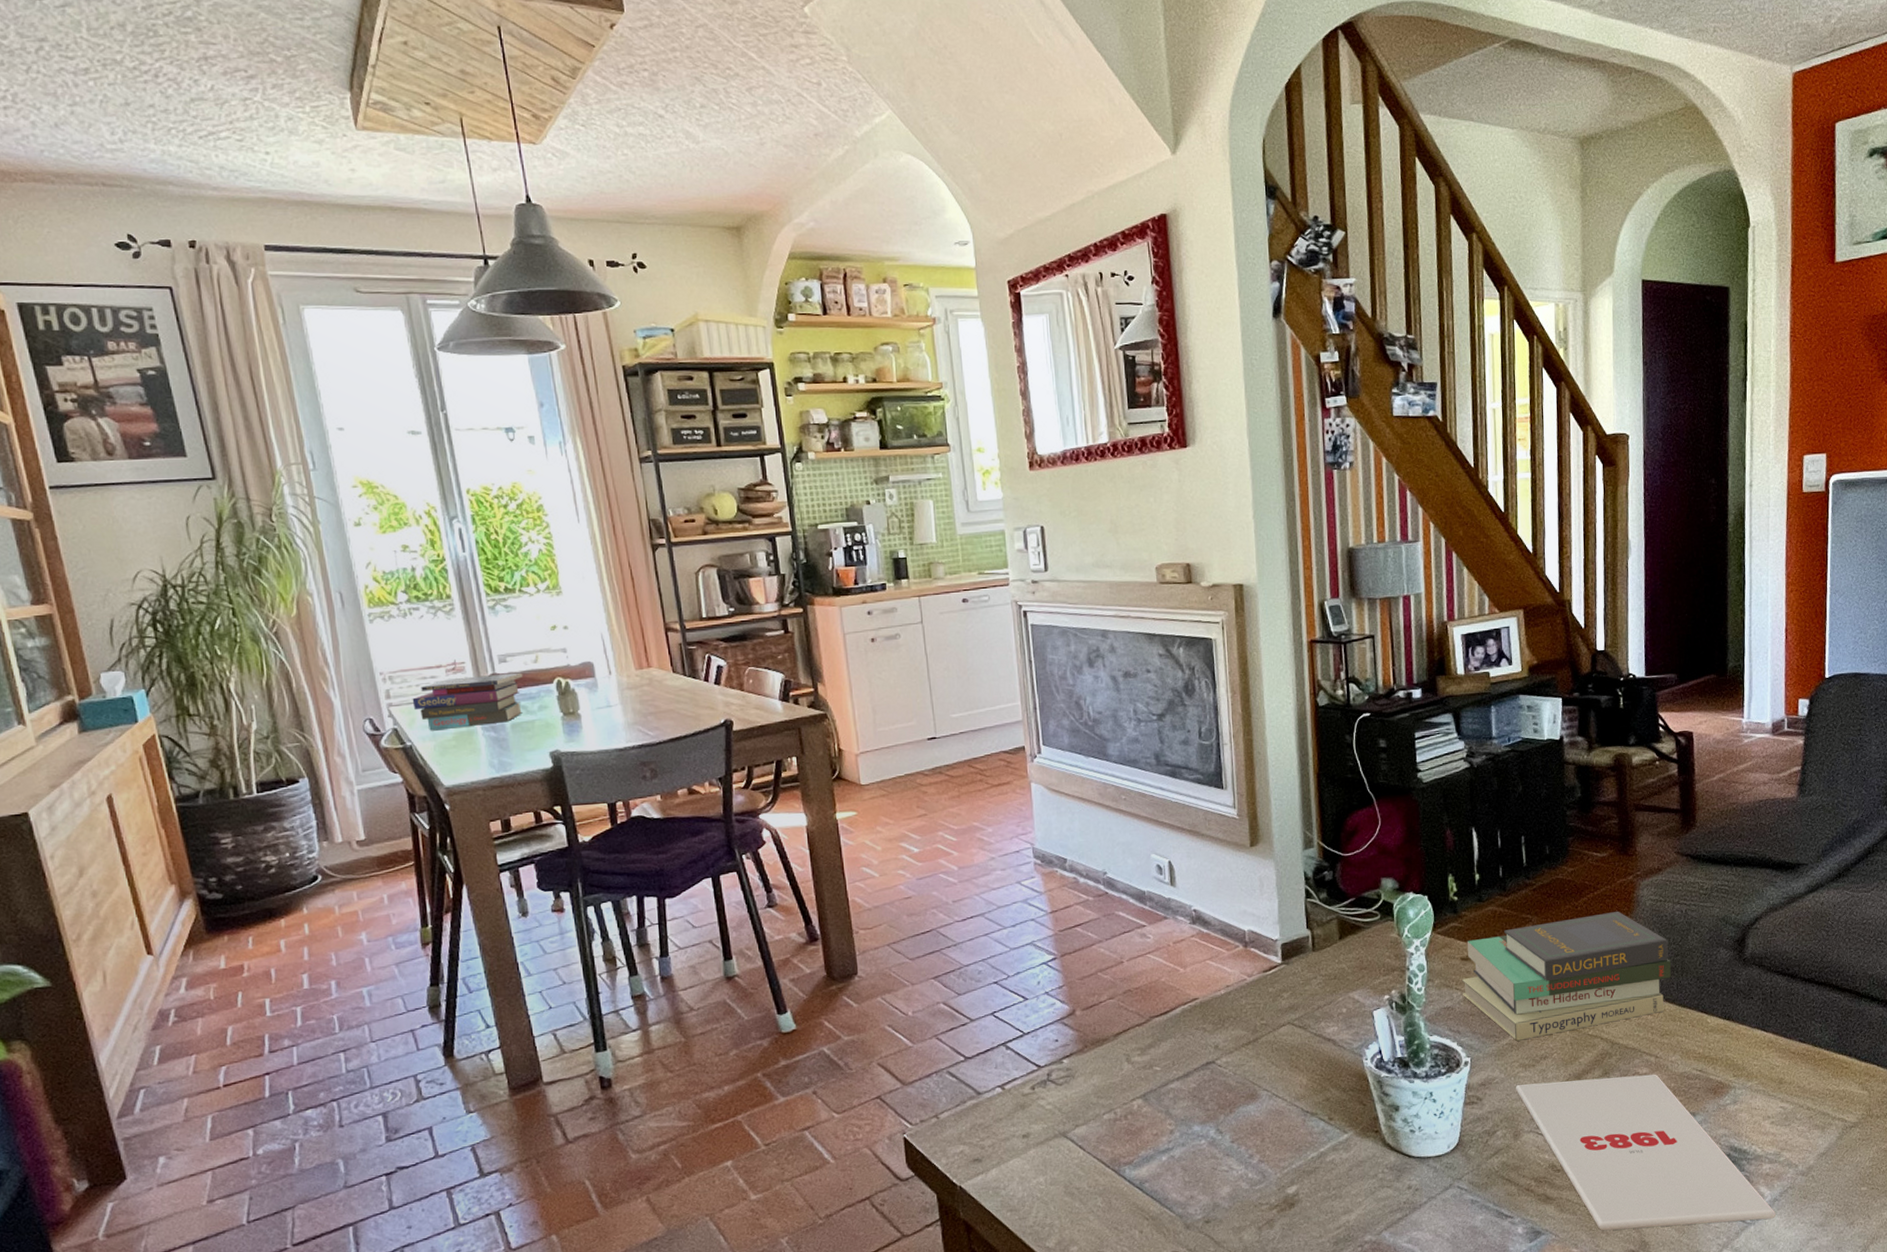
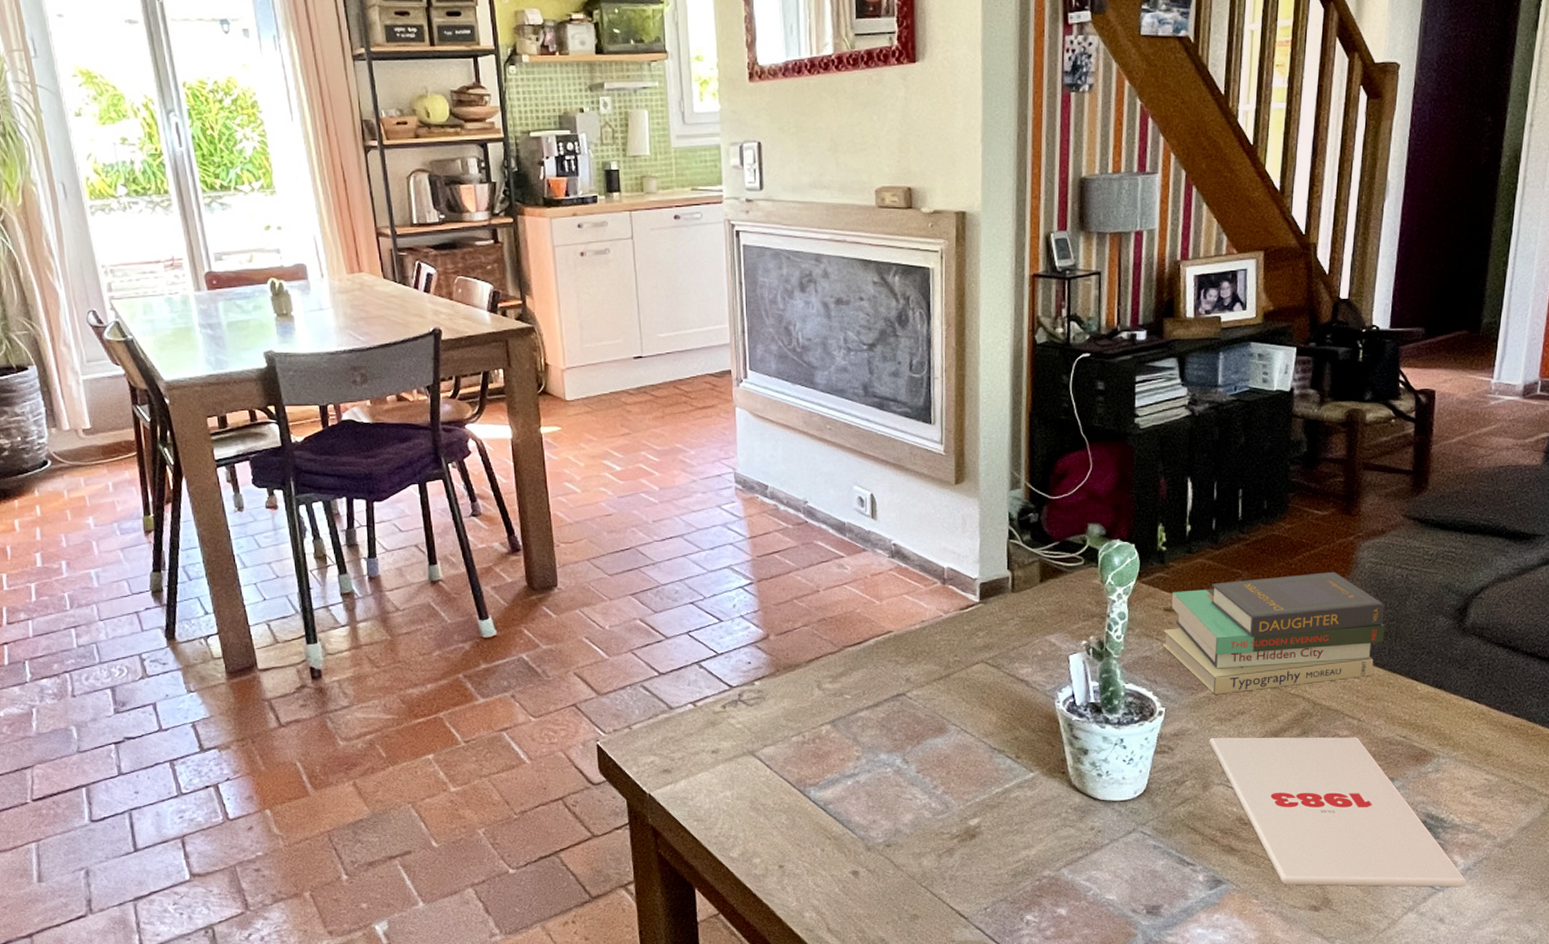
books: present [412,672,523,731] -> none [133,271,239,326]

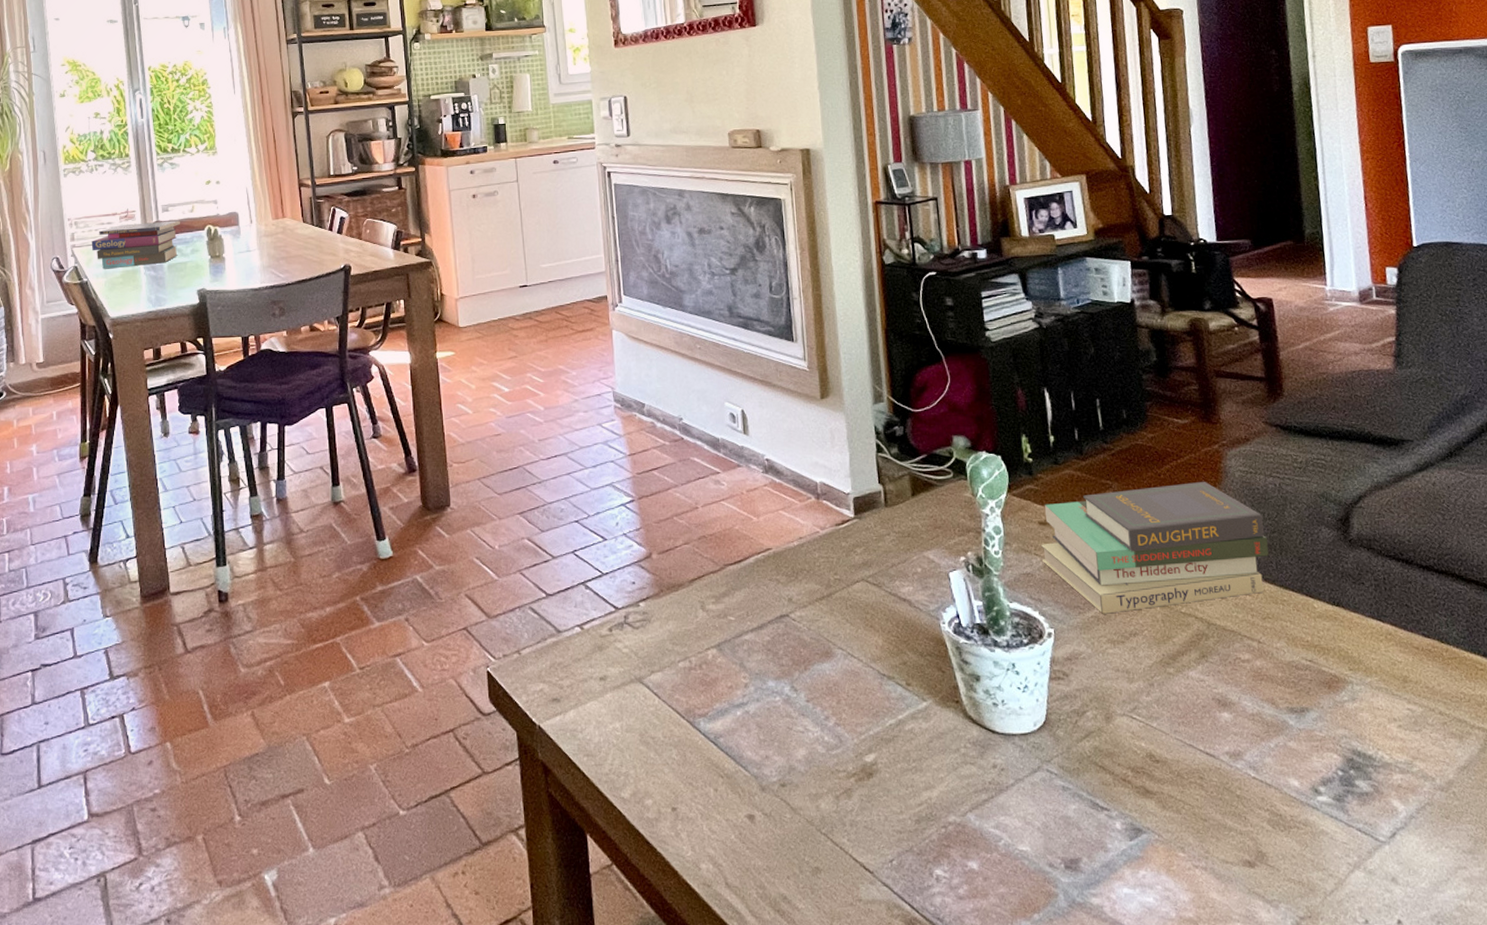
books: none [133,271,239,326] -> present [91,220,181,269]
magazine: present [1209,737,1467,888] -> none [1104,661,1414,840]

